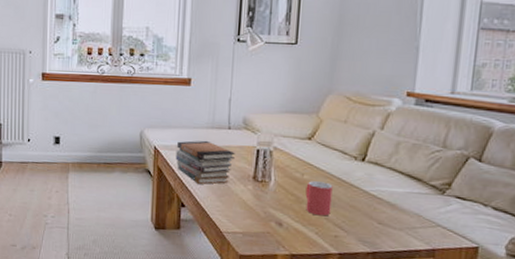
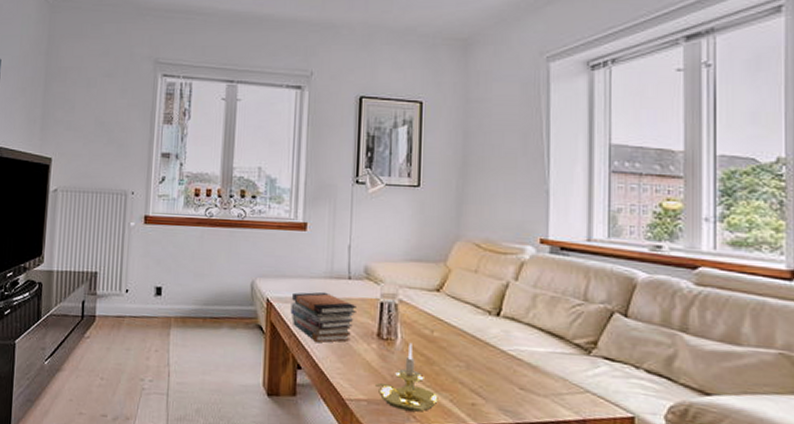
candle holder: none [250,184,306,243] -> present [376,342,438,412]
mug: present [305,181,333,216] -> none [436,339,466,381]

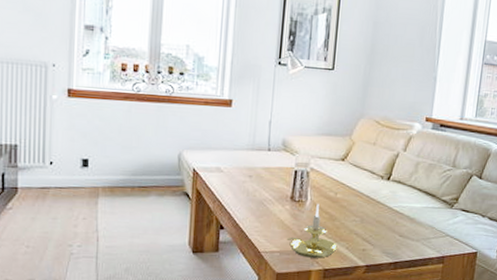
book stack: present [290,291,356,343] -> none [215,162,274,206]

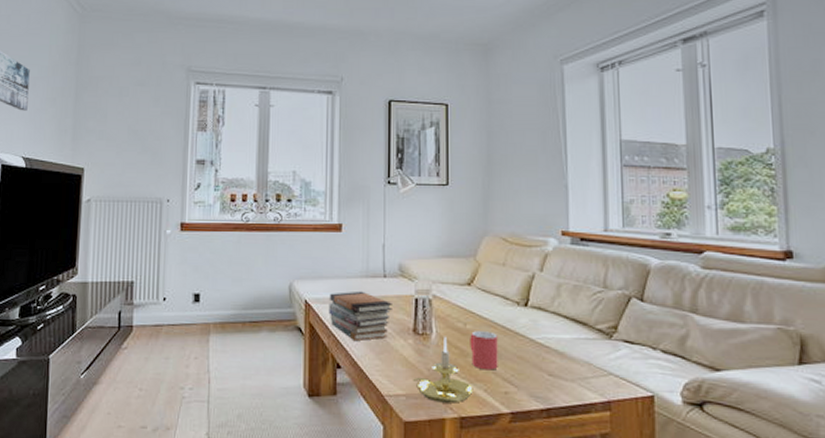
book stack: none [215,162,274,206] -> present [328,291,392,341]
mug: none [338,199,362,232] -> present [470,331,498,371]

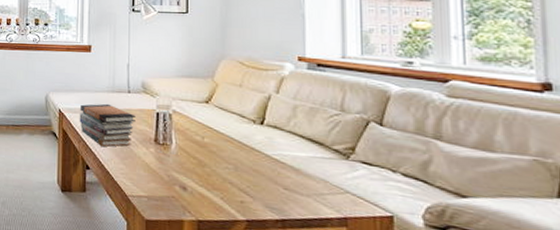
candle holder: present [413,336,473,403] -> none [154,147,210,208]
mug: present [470,331,498,371] -> none [207,144,234,181]

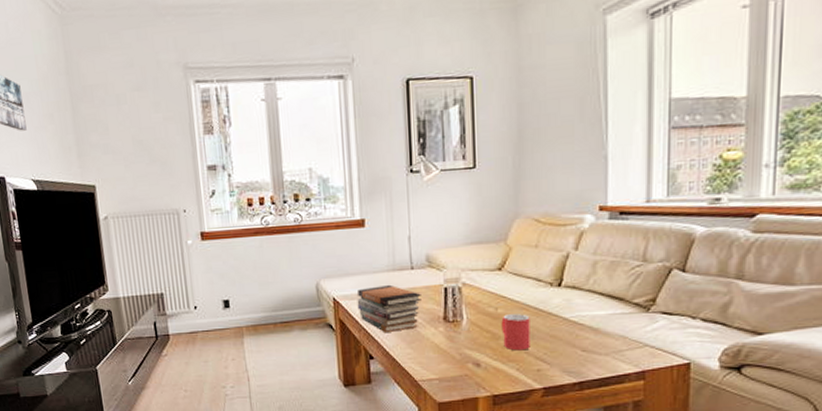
mug: none [207,144,234,181] -> present [501,314,530,351]

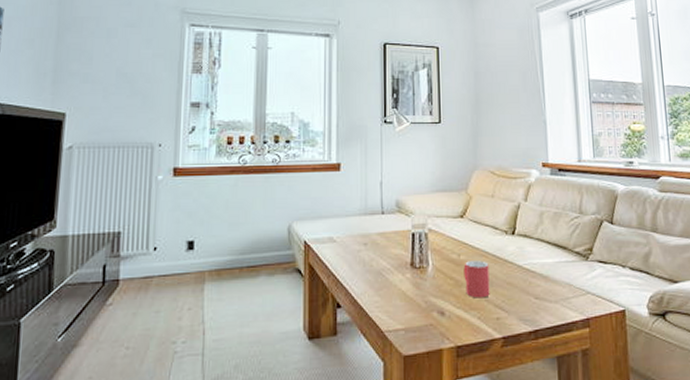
book stack: present [357,284,421,332] -> none [328,228,390,278]

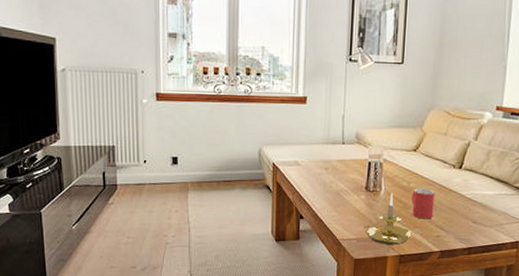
candle holder: none [412,268,468,334] -> present [363,192,412,245]

